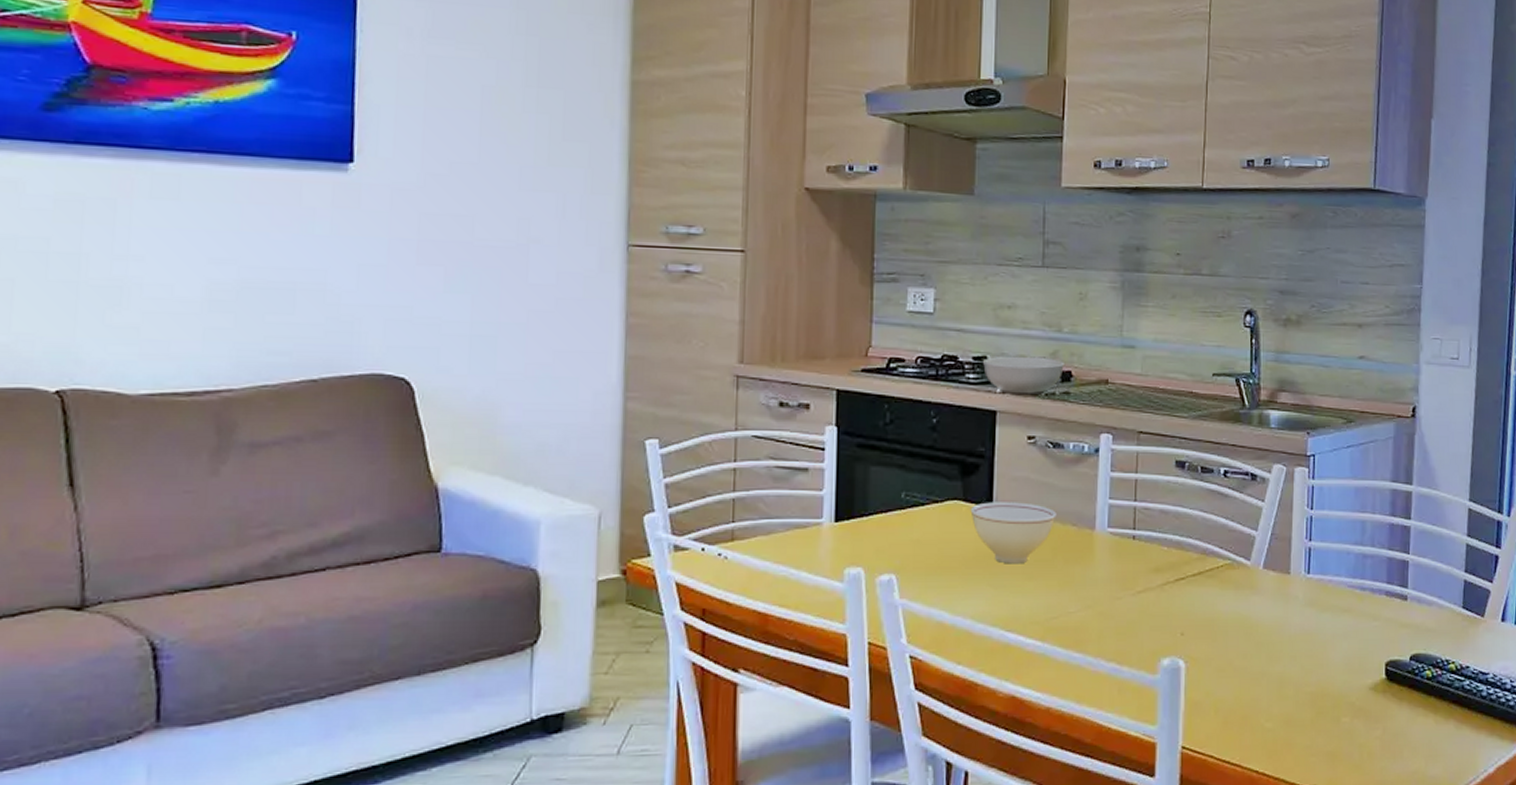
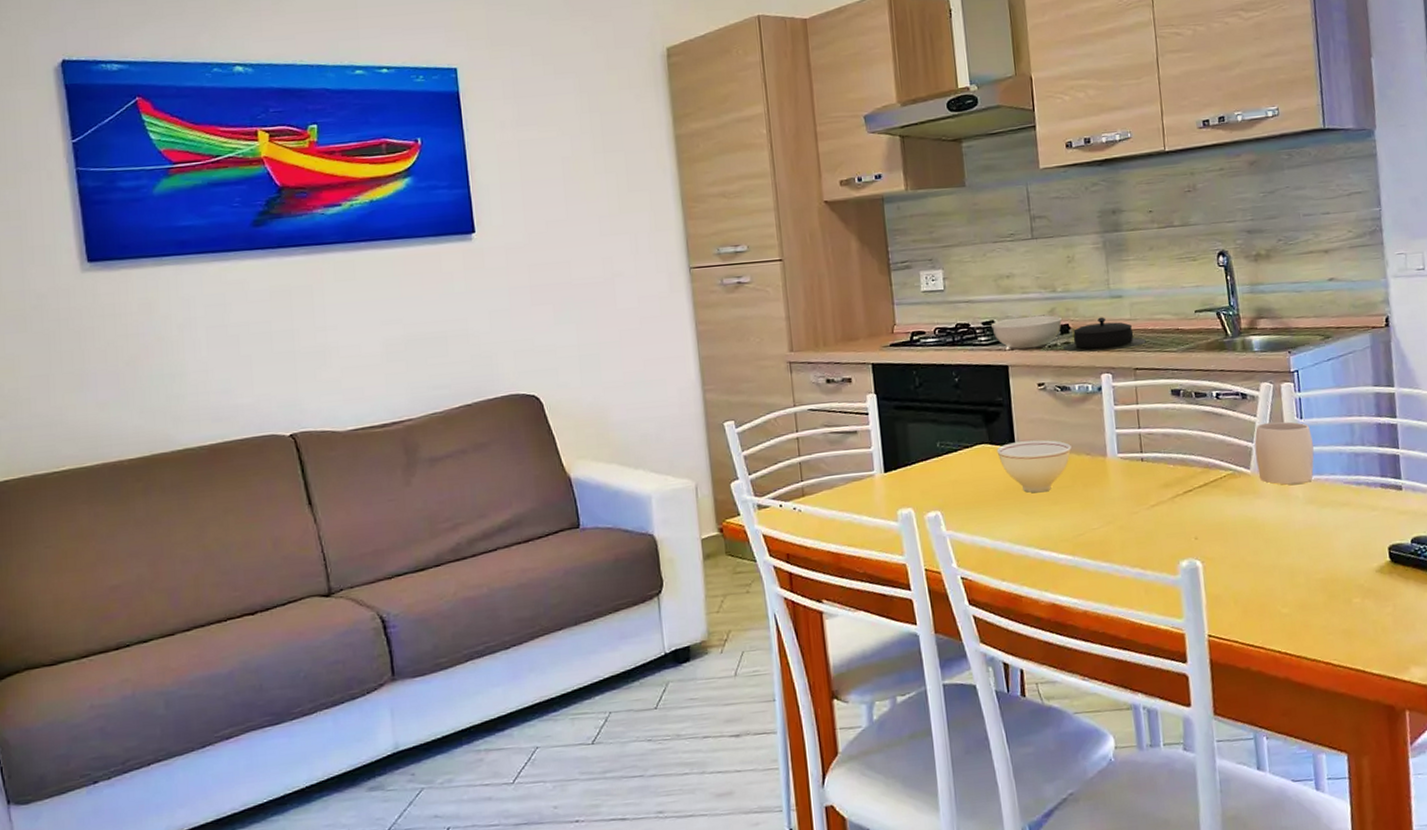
cooking pot: none [1061,367,1155,408] -> present [1062,317,1146,352]
mug: none [1258,510,1321,582] -> present [1254,421,1315,485]

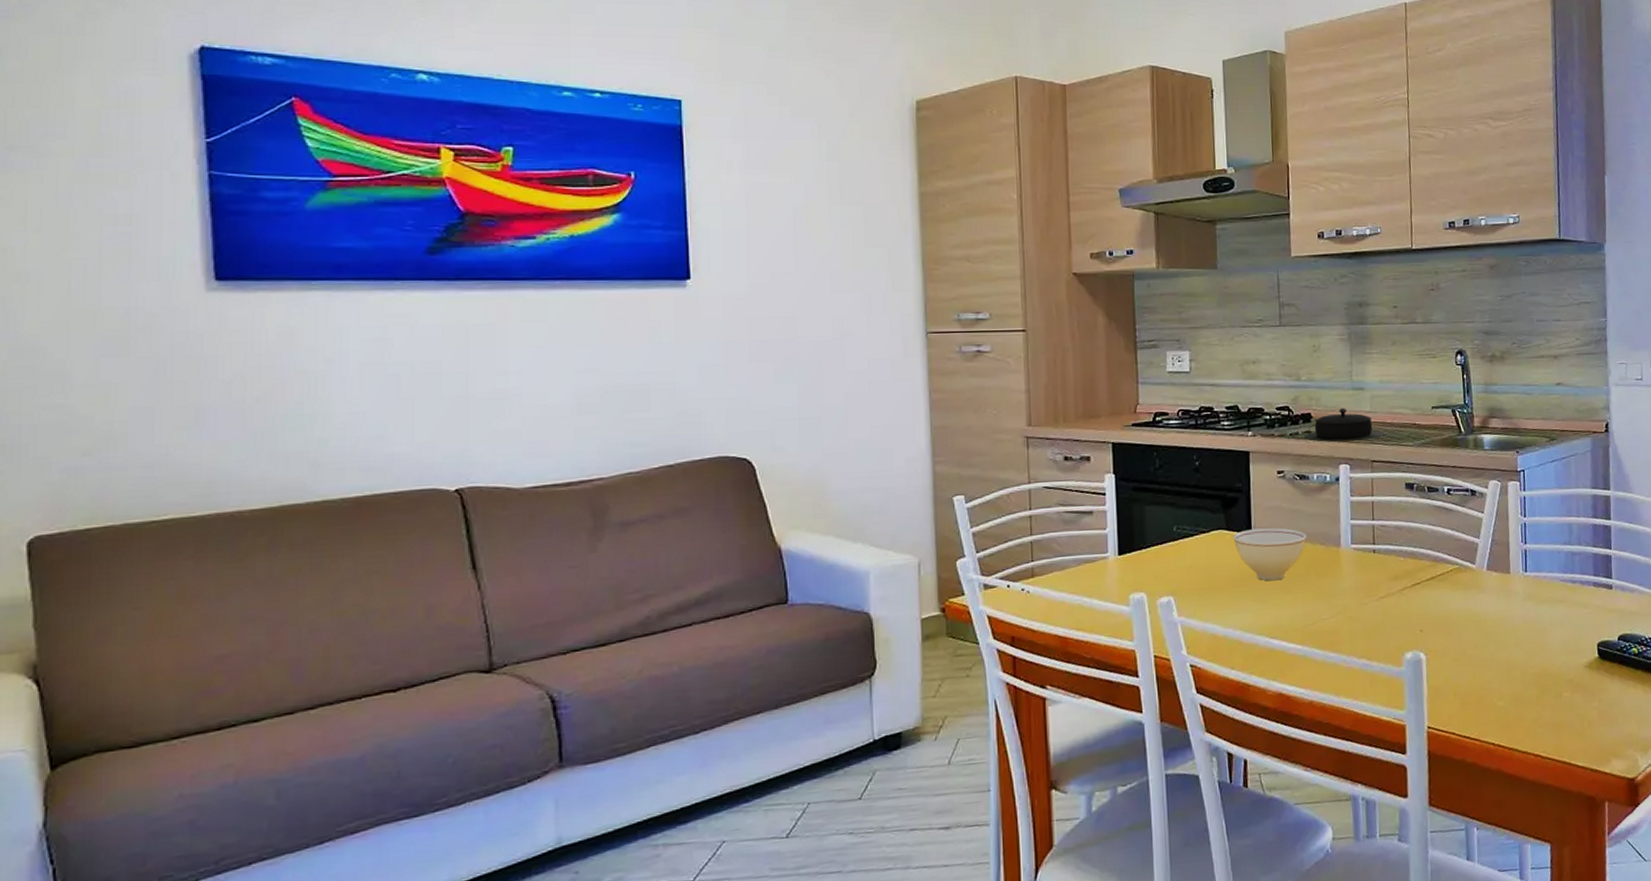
bowl: present [991,315,1062,351] -> none [1235,403,1304,437]
mug: present [1254,421,1315,485] -> none [1480,519,1535,581]

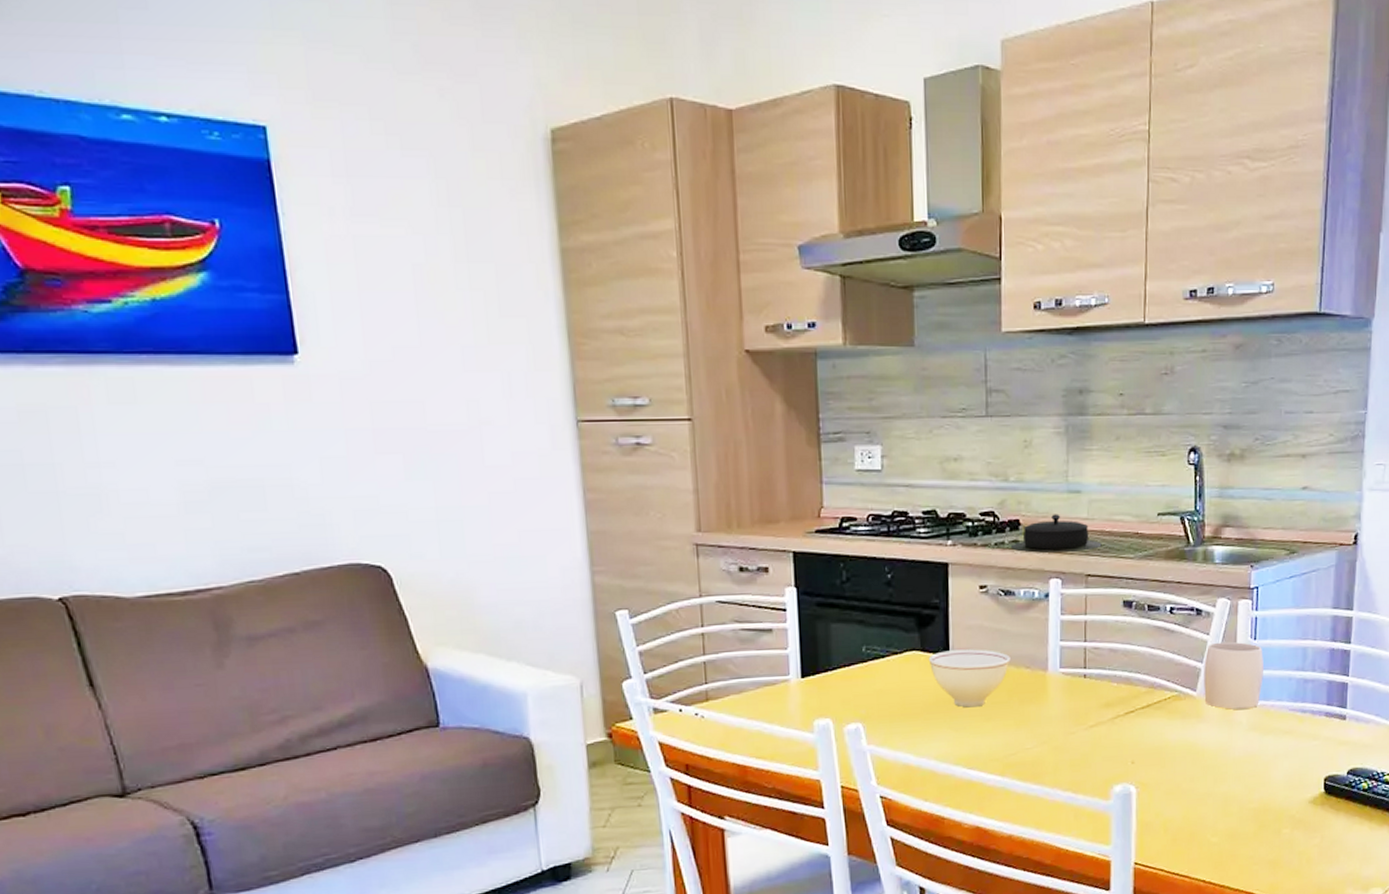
mug: none [1480,519,1535,581] -> present [1204,641,1263,710]

